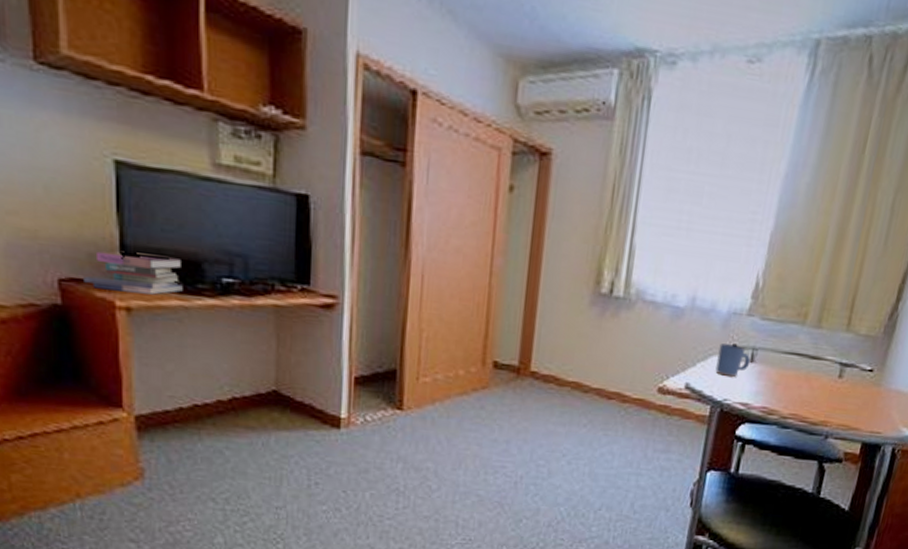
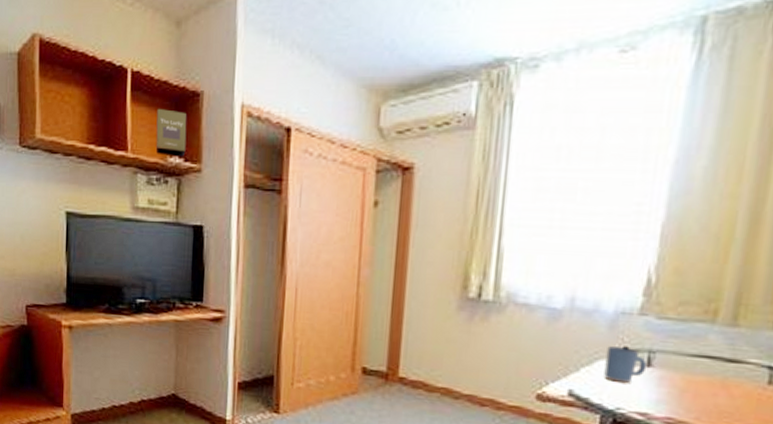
books: present [84,251,183,295] -> none [42,281,108,315]
books: none [243,40,286,108] -> present [155,108,187,157]

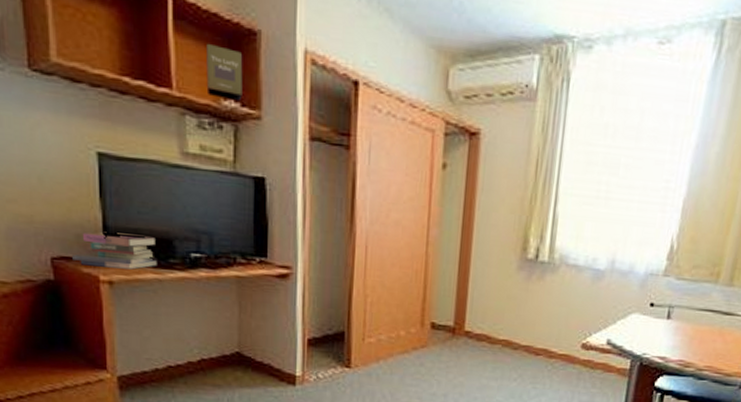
books: none [42,281,108,315] -> present [72,232,157,270]
mug: present [604,346,647,383] -> none [634,302,667,333]

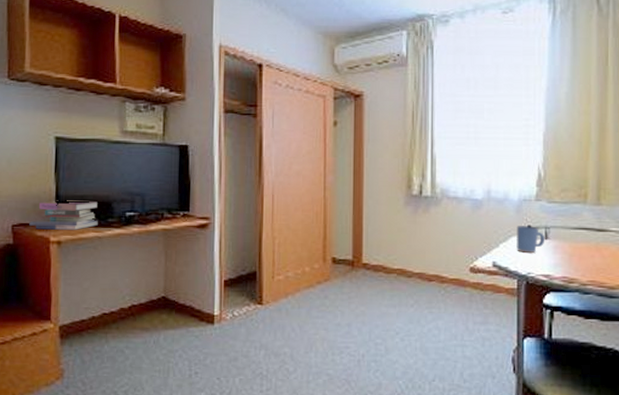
books: present [206,43,243,102] -> none [143,47,172,88]
mug: none [634,302,667,333] -> present [516,226,545,253]

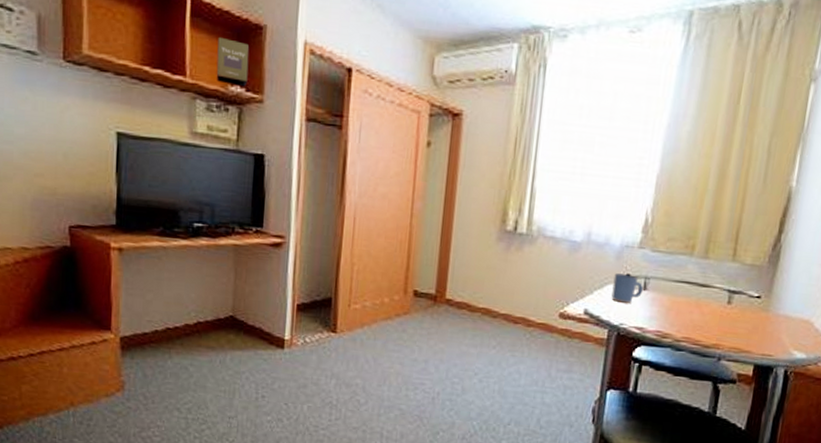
books: present [29,200,98,230] -> none [88,203,163,238]
books: none [143,47,172,88] -> present [216,36,250,87]

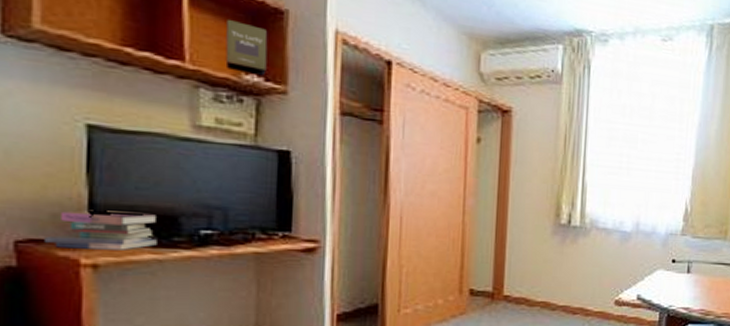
books: none [88,203,163,238] -> present [44,210,157,250]
mug: present [611,273,644,303] -> none [660,259,688,286]

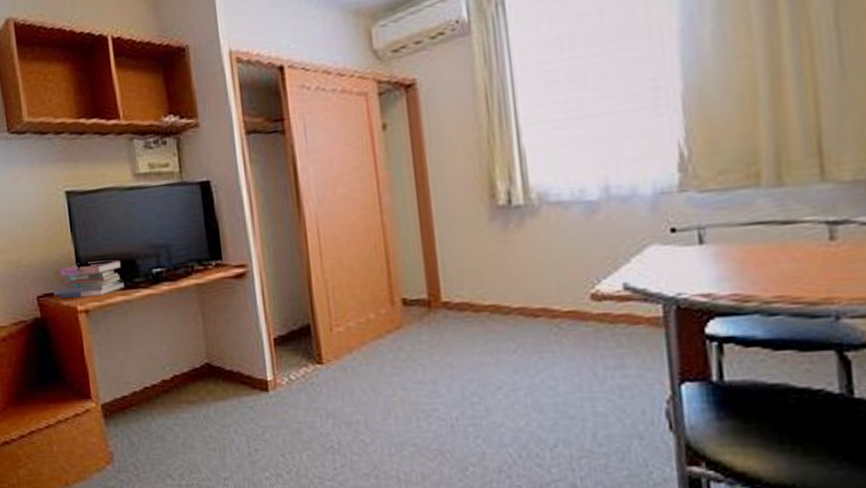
books: present [225,19,268,76] -> none [144,69,180,117]

